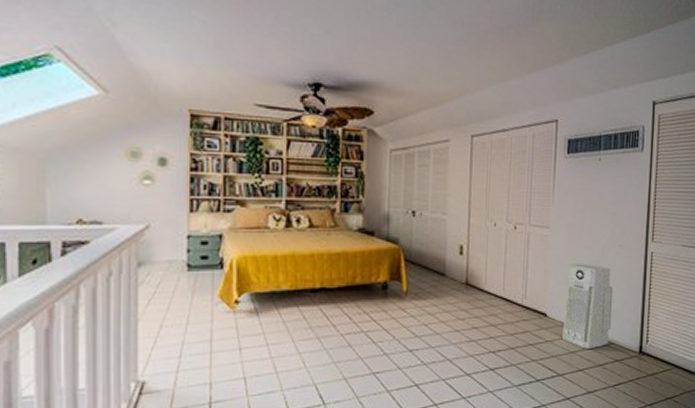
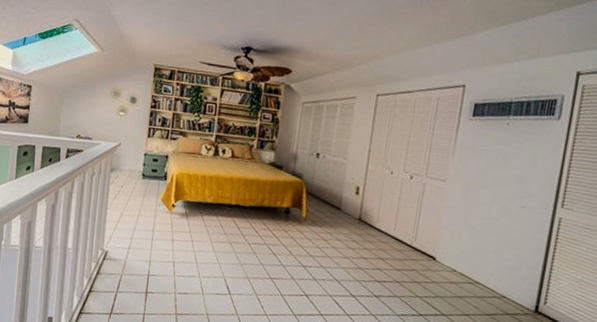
air purifier: present [562,264,613,349] -> none [450,216,510,298]

